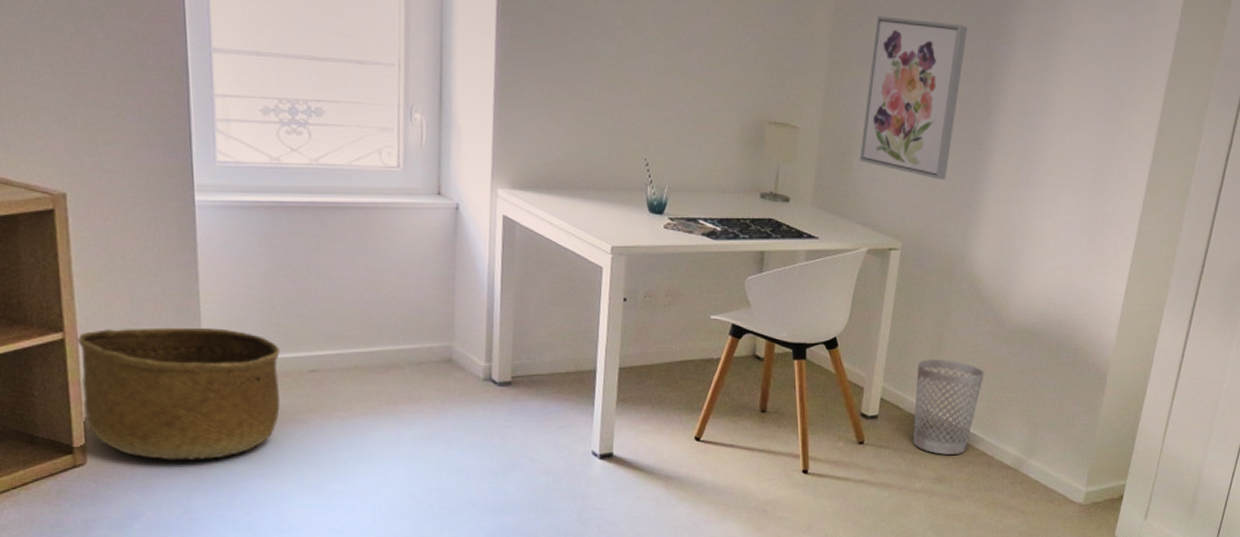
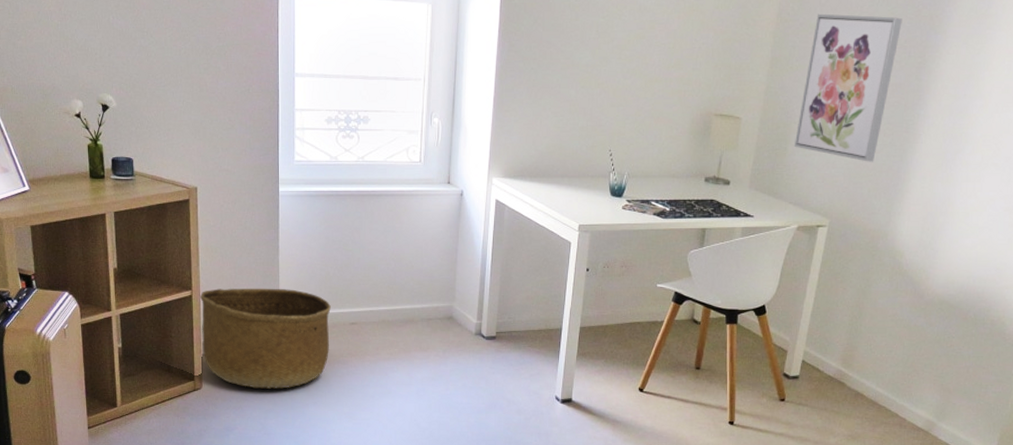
wastebasket: present [912,359,985,455] -> none [829,326,901,415]

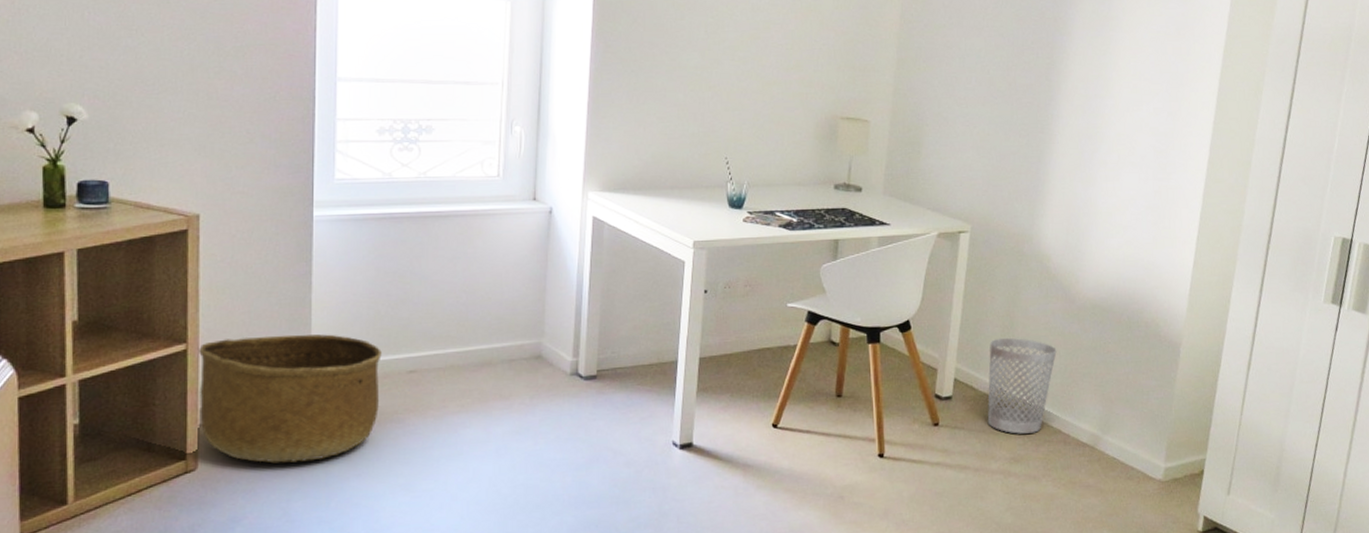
wall art: present [794,13,902,162] -> none [927,15,1028,164]
wastebasket: none [829,326,901,415] -> present [987,337,1057,434]

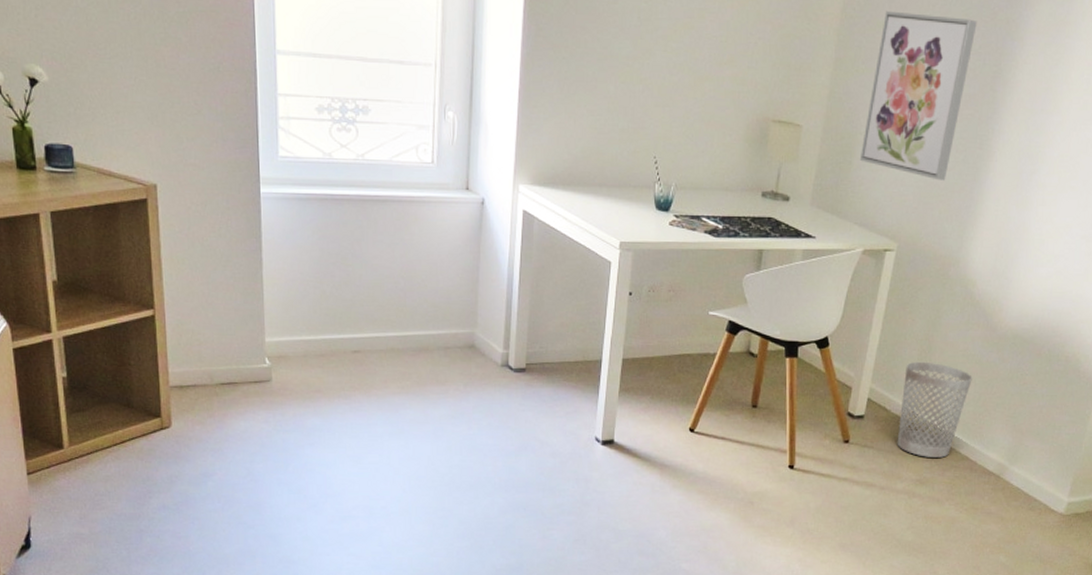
basket: present [199,334,382,464] -> none [165,307,328,428]
wall art: none [927,15,1028,164] -> present [859,10,977,181]

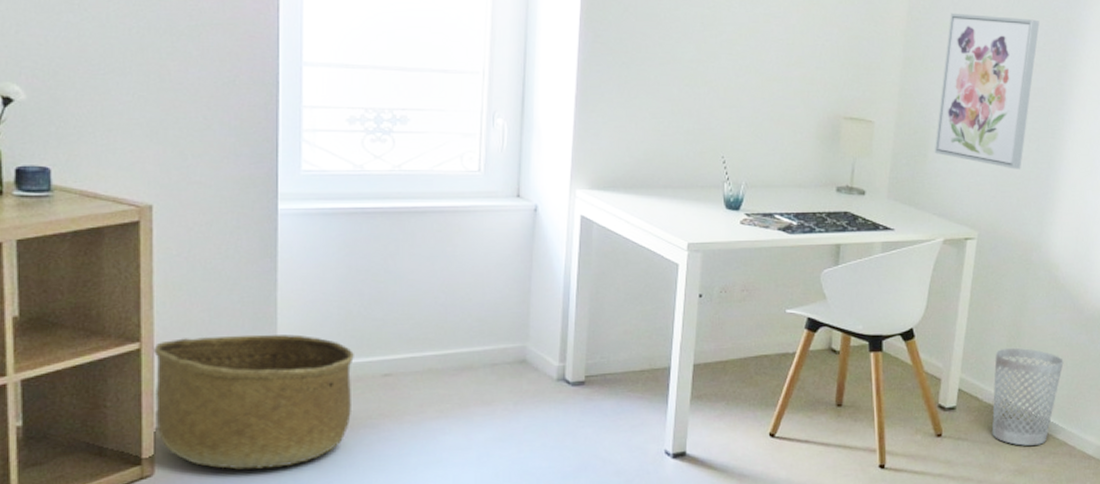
basket: none [165,307,328,428] -> present [154,334,354,470]

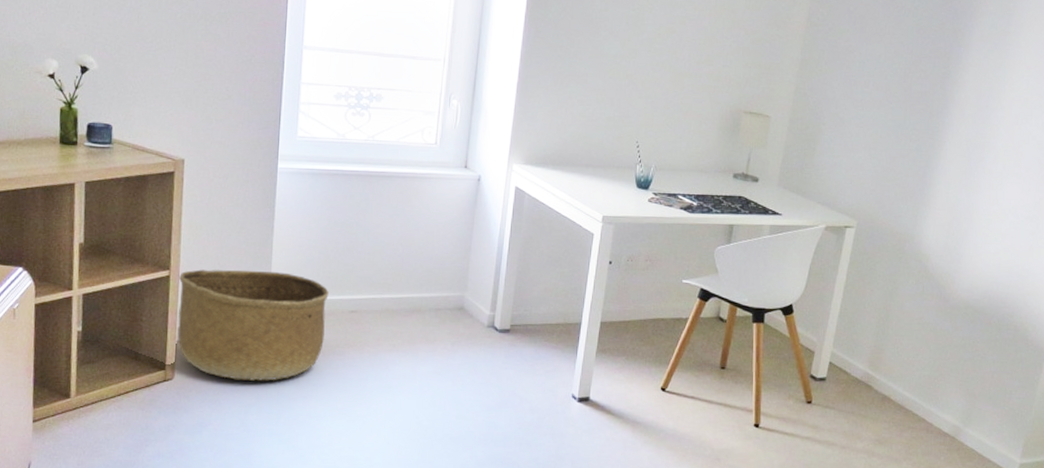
wall art: present [934,13,1040,169] -> none [822,20,927,166]
wastebasket: present [991,347,1064,446] -> none [857,328,927,419]

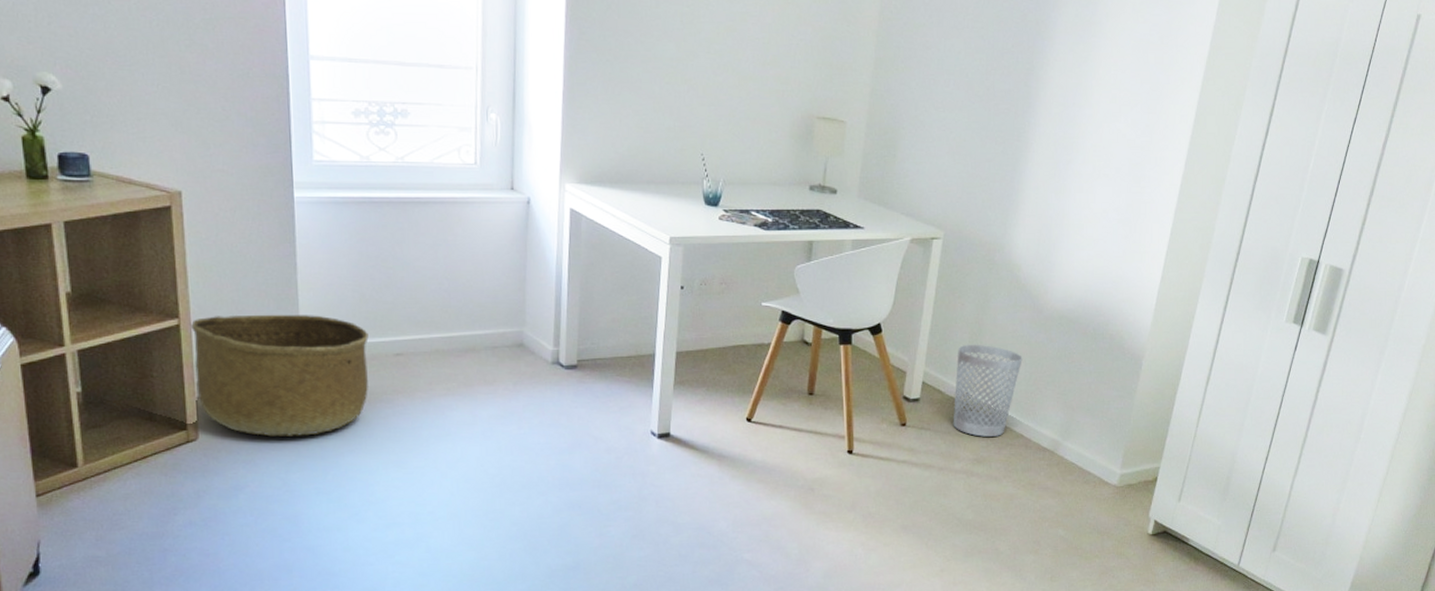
wastebasket: none [857,328,927,419] -> present [953,344,1023,437]

